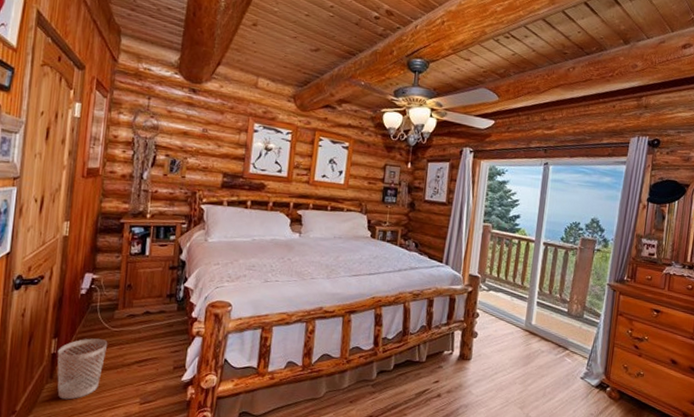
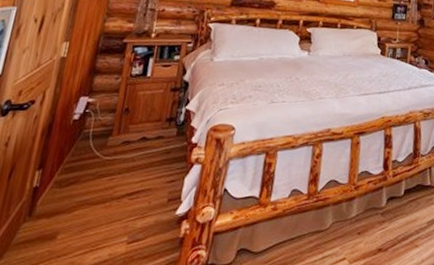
wastebasket: present [57,338,108,400] -> none [35,168,98,241]

